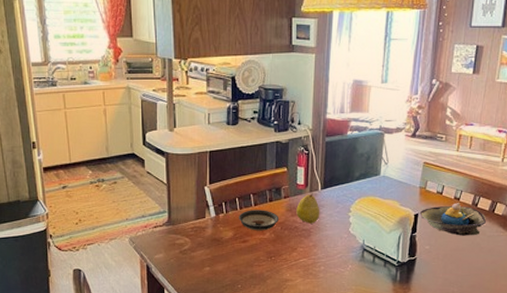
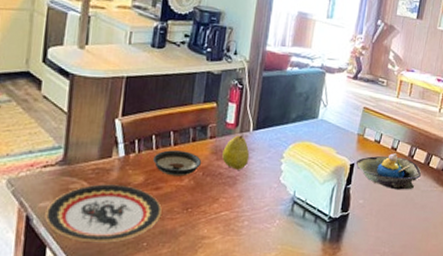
plate: none [160,239,250,286] -> present [45,184,162,243]

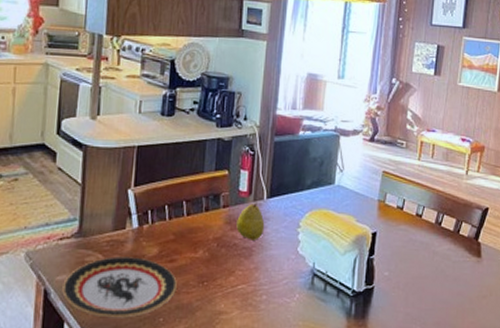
saucer: present [153,150,202,176] -> none [167,220,216,248]
decorative bowl: present [355,153,421,190] -> none [377,220,450,261]

